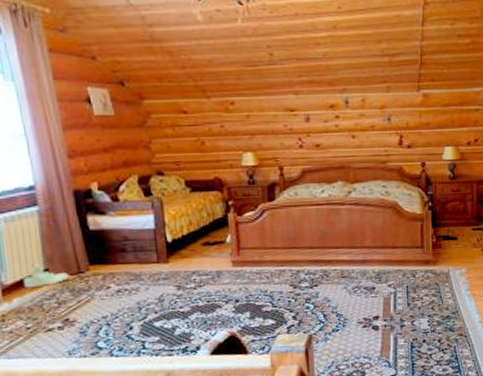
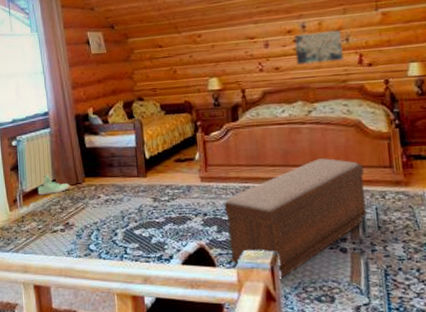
bench: none [257,239,399,361] -> present [224,158,368,280]
wall art: none [336,108,386,144] -> present [294,30,344,66]

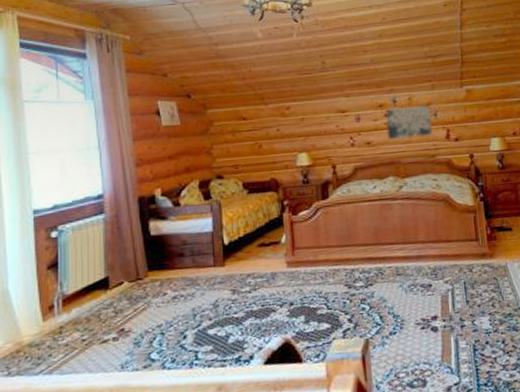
sneaker: present [37,175,70,196] -> none [83,271,128,298]
bench: present [224,158,368,280] -> none [312,234,457,369]

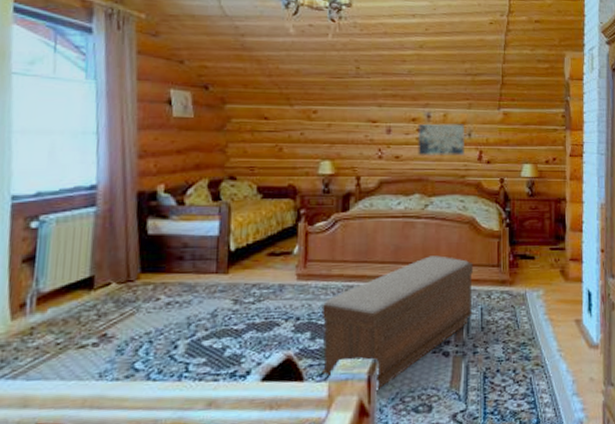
bench: none [312,234,457,369] -> present [321,255,473,392]

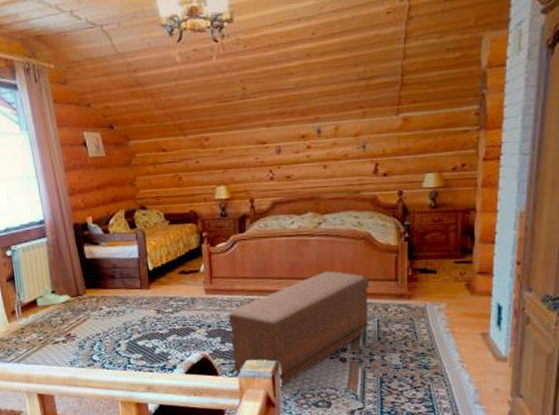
sneaker: none [62,269,116,298] -> present [36,286,70,307]
wall art: present [418,123,466,157] -> none [308,136,360,174]

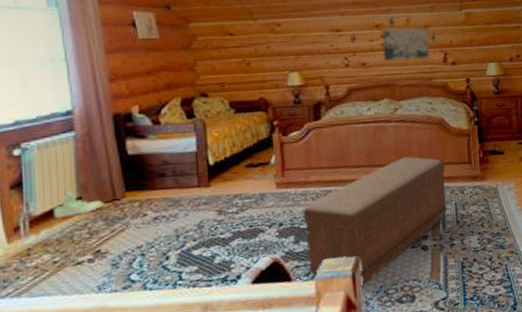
wall art: none [308,136,360,174] -> present [382,27,430,62]

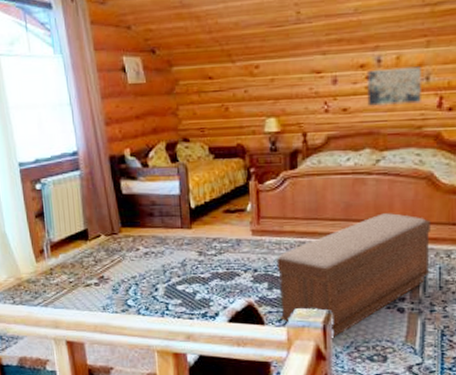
sneaker: present [53,191,103,219] -> none [67,223,104,246]

